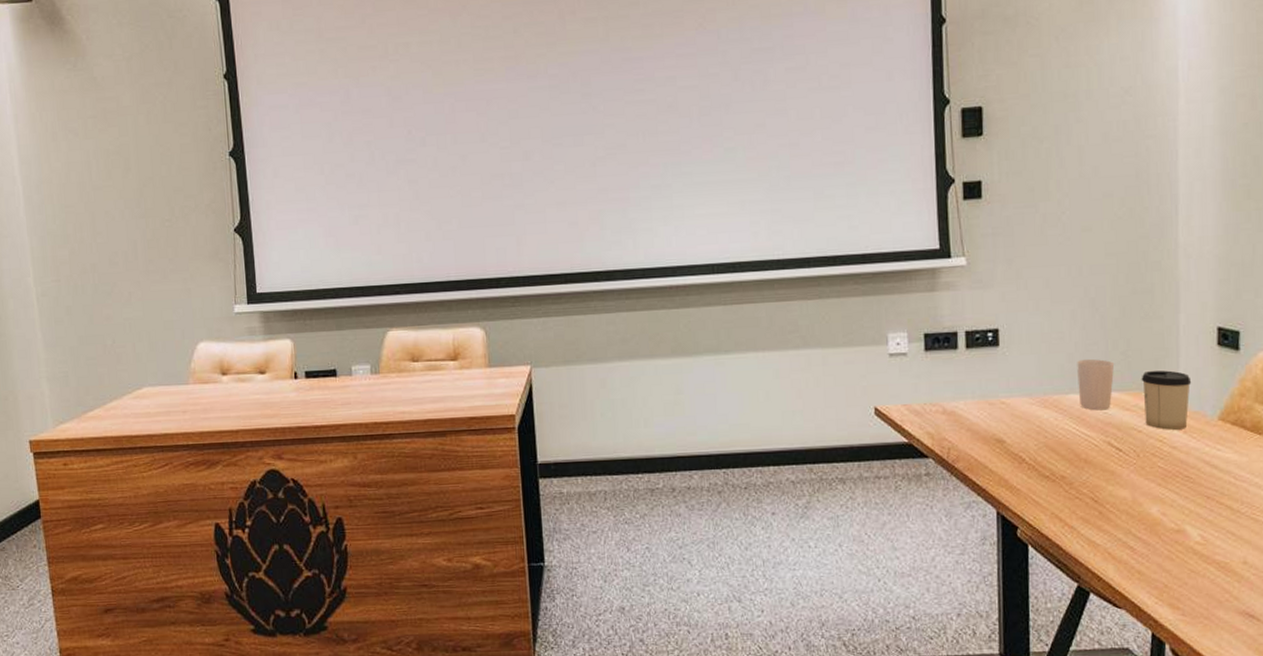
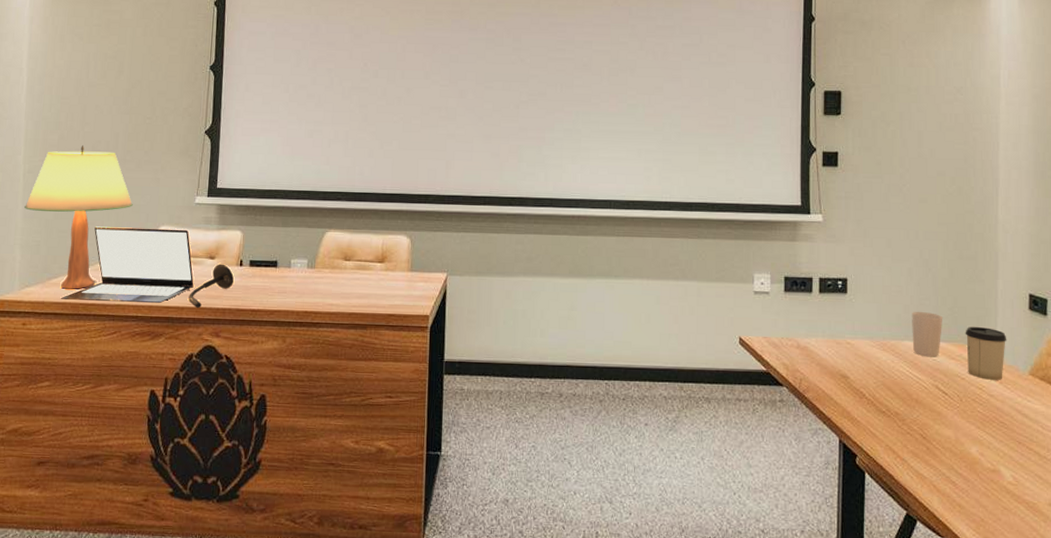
table lamp: none [44,259,165,422] -> present [24,145,133,289]
laptop: none [100,343,246,435] -> present [60,226,194,304]
microphone: none [242,378,291,431] -> present [188,264,235,309]

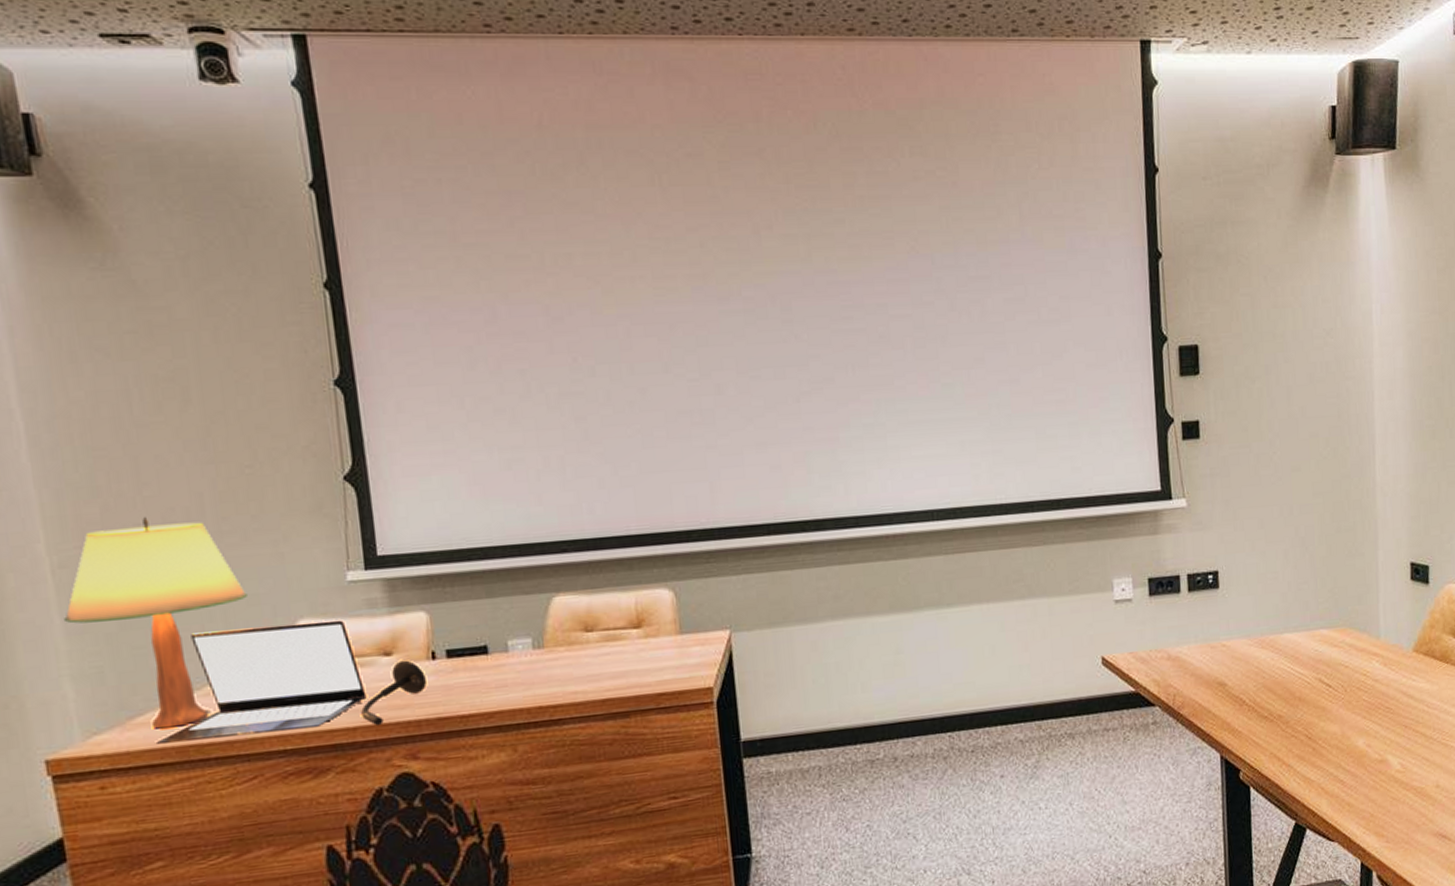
cup: present [912,311,943,357] -> none [1290,597,1324,649]
cup: present [965,326,1007,380] -> none [1346,606,1390,664]

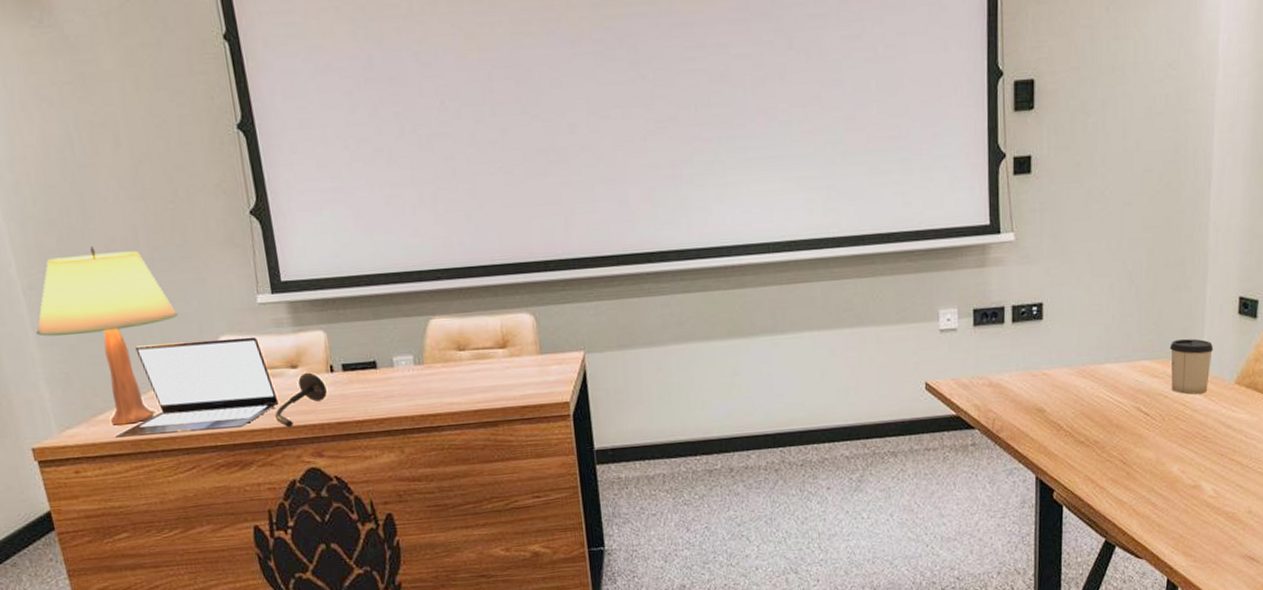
cup: none [1346,606,1390,664] -> present [1169,338,1214,395]

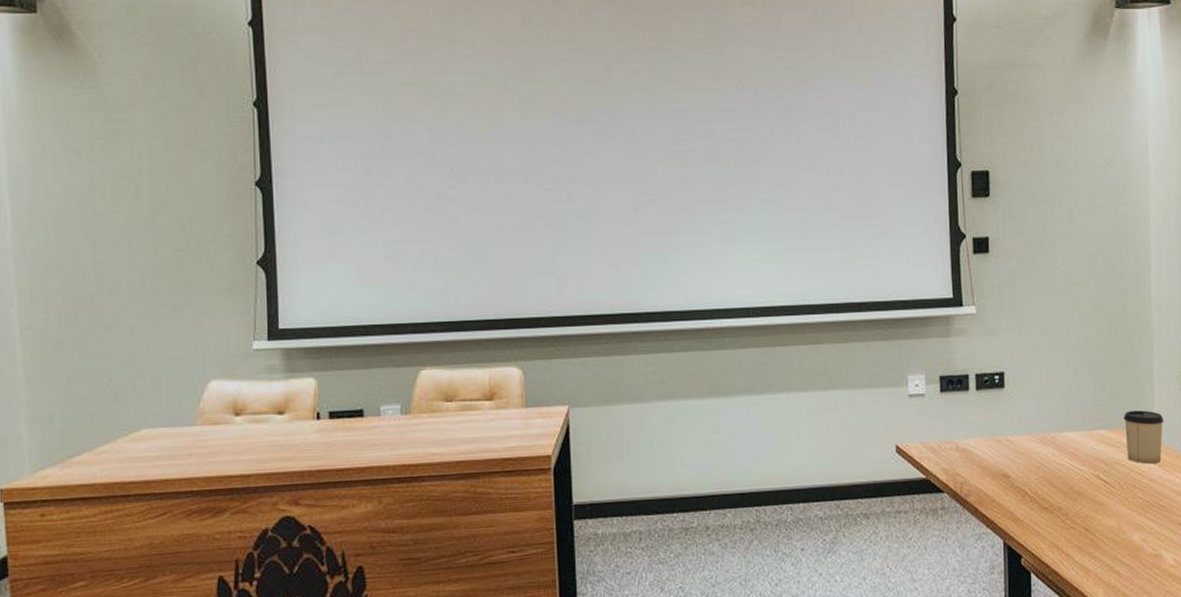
table lamp: present [36,247,178,425] -> none [26,290,172,467]
laptop: present [114,337,279,439] -> none [88,382,261,481]
microphone: present [275,372,328,428] -> none [256,419,312,475]

